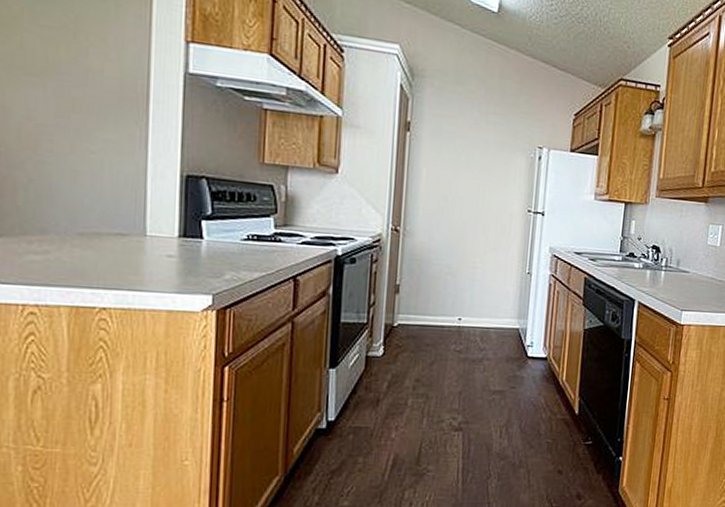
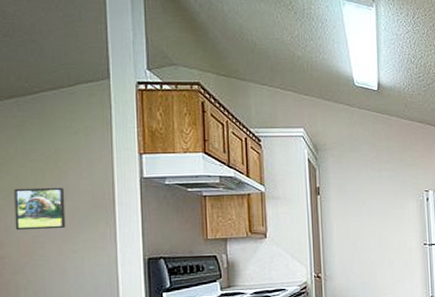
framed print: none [15,59,84,121] -> present [14,187,66,231]

